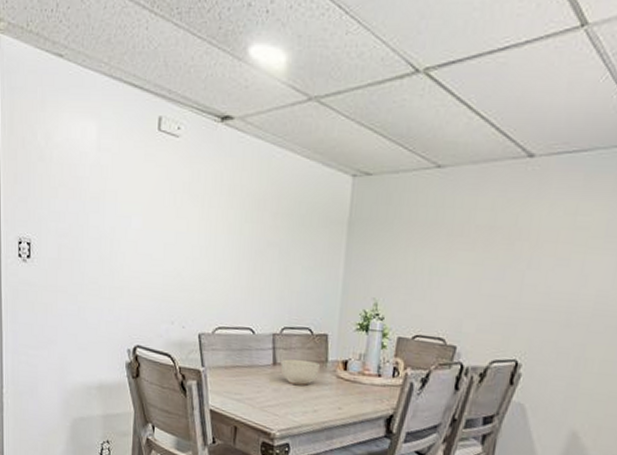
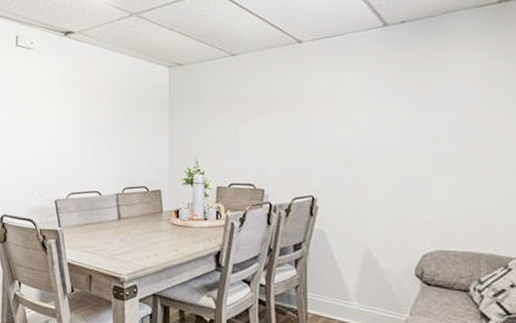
bowl: present [280,358,321,386] -> none [124,212,157,234]

